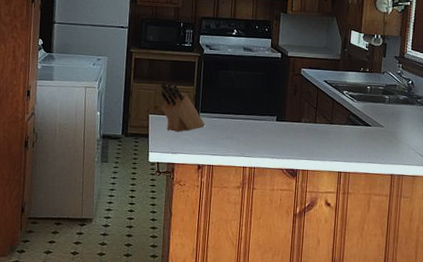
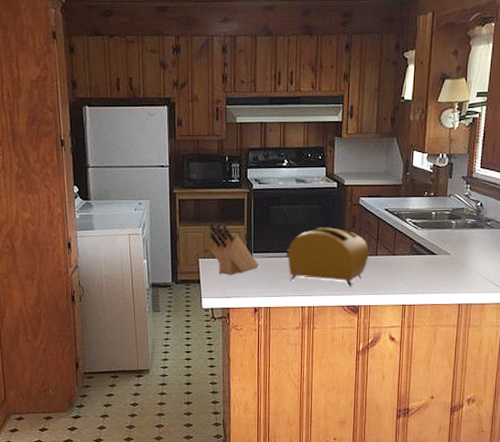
toaster: none [231,93,309,152] -> present [286,227,370,288]

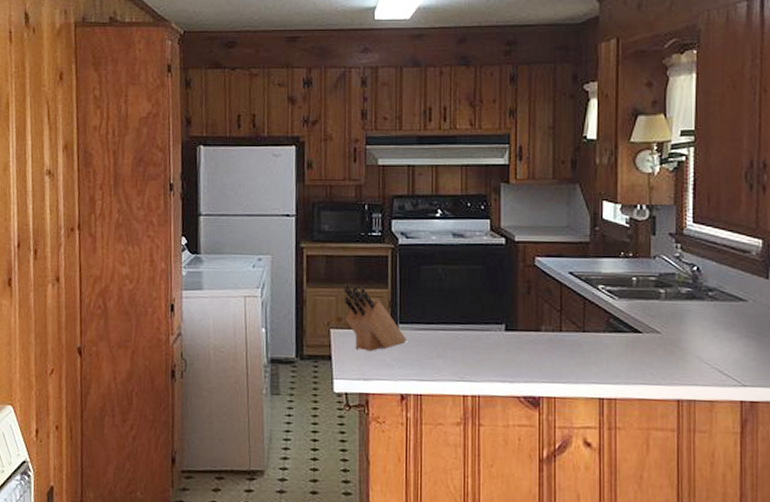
toaster: present [286,227,370,288] -> none [441,293,551,373]

